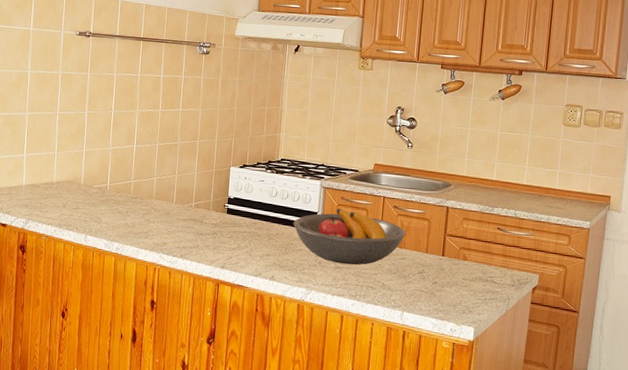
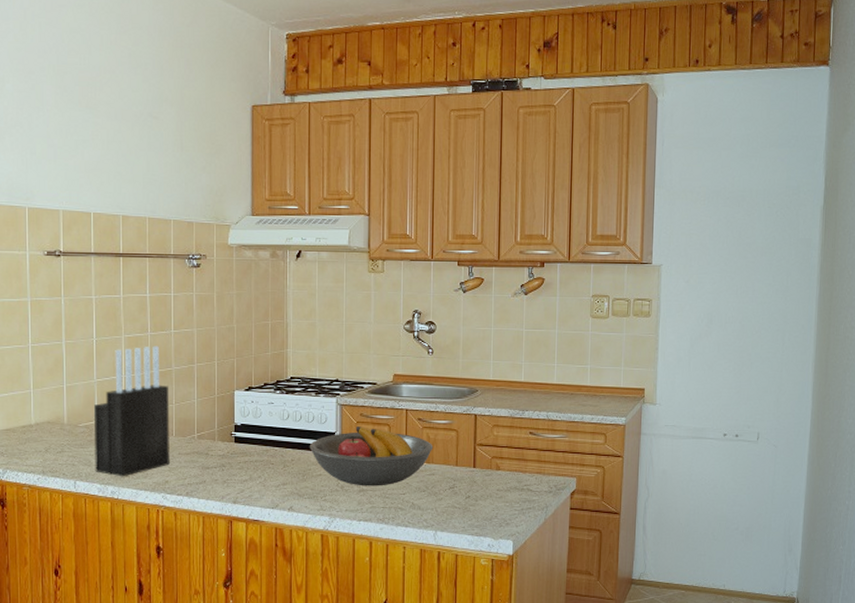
knife block: none [104,121,174,236] -> present [94,345,170,477]

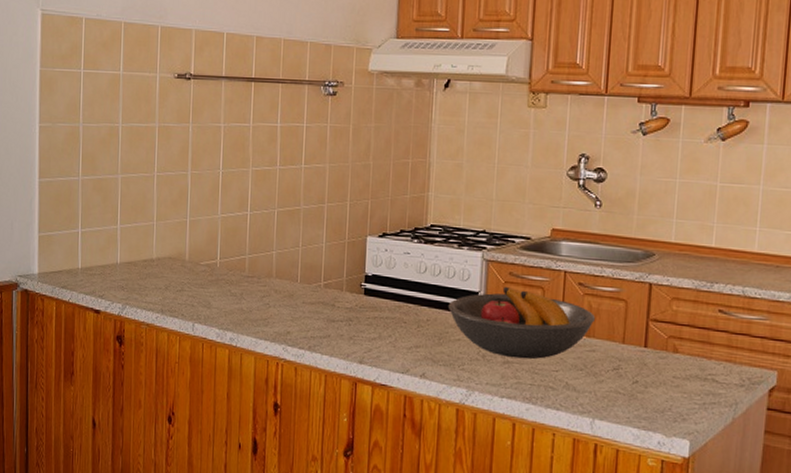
knife block: present [94,345,170,477] -> none [214,181,296,324]

